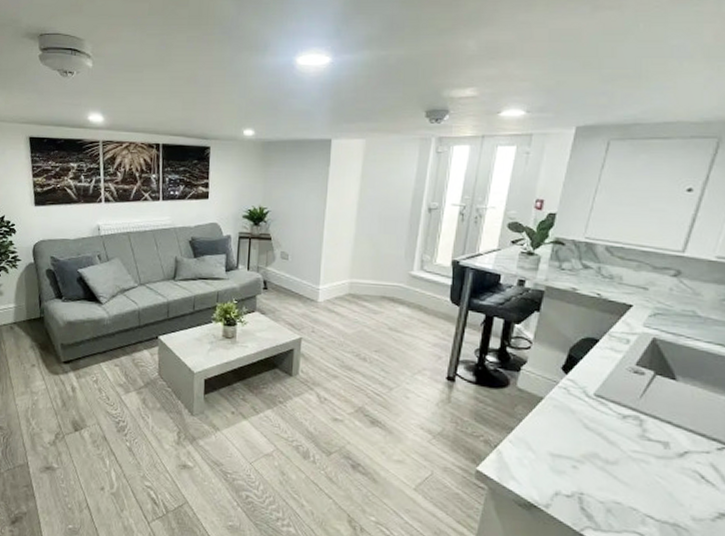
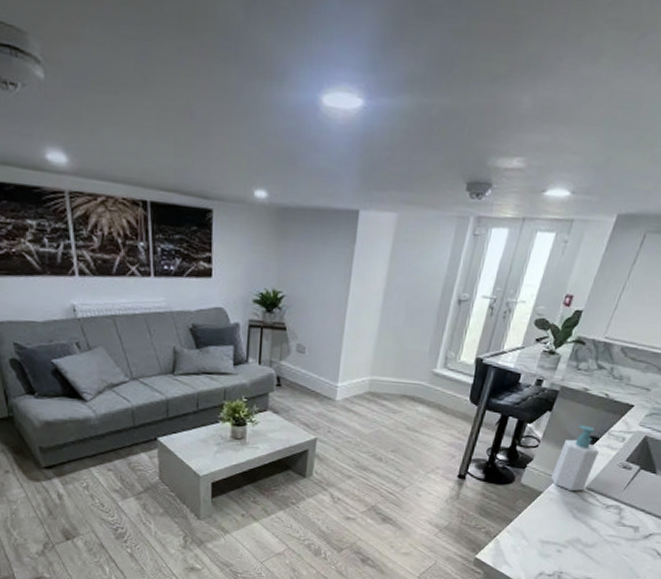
soap bottle: none [551,325,601,398] -> present [551,425,599,492]

